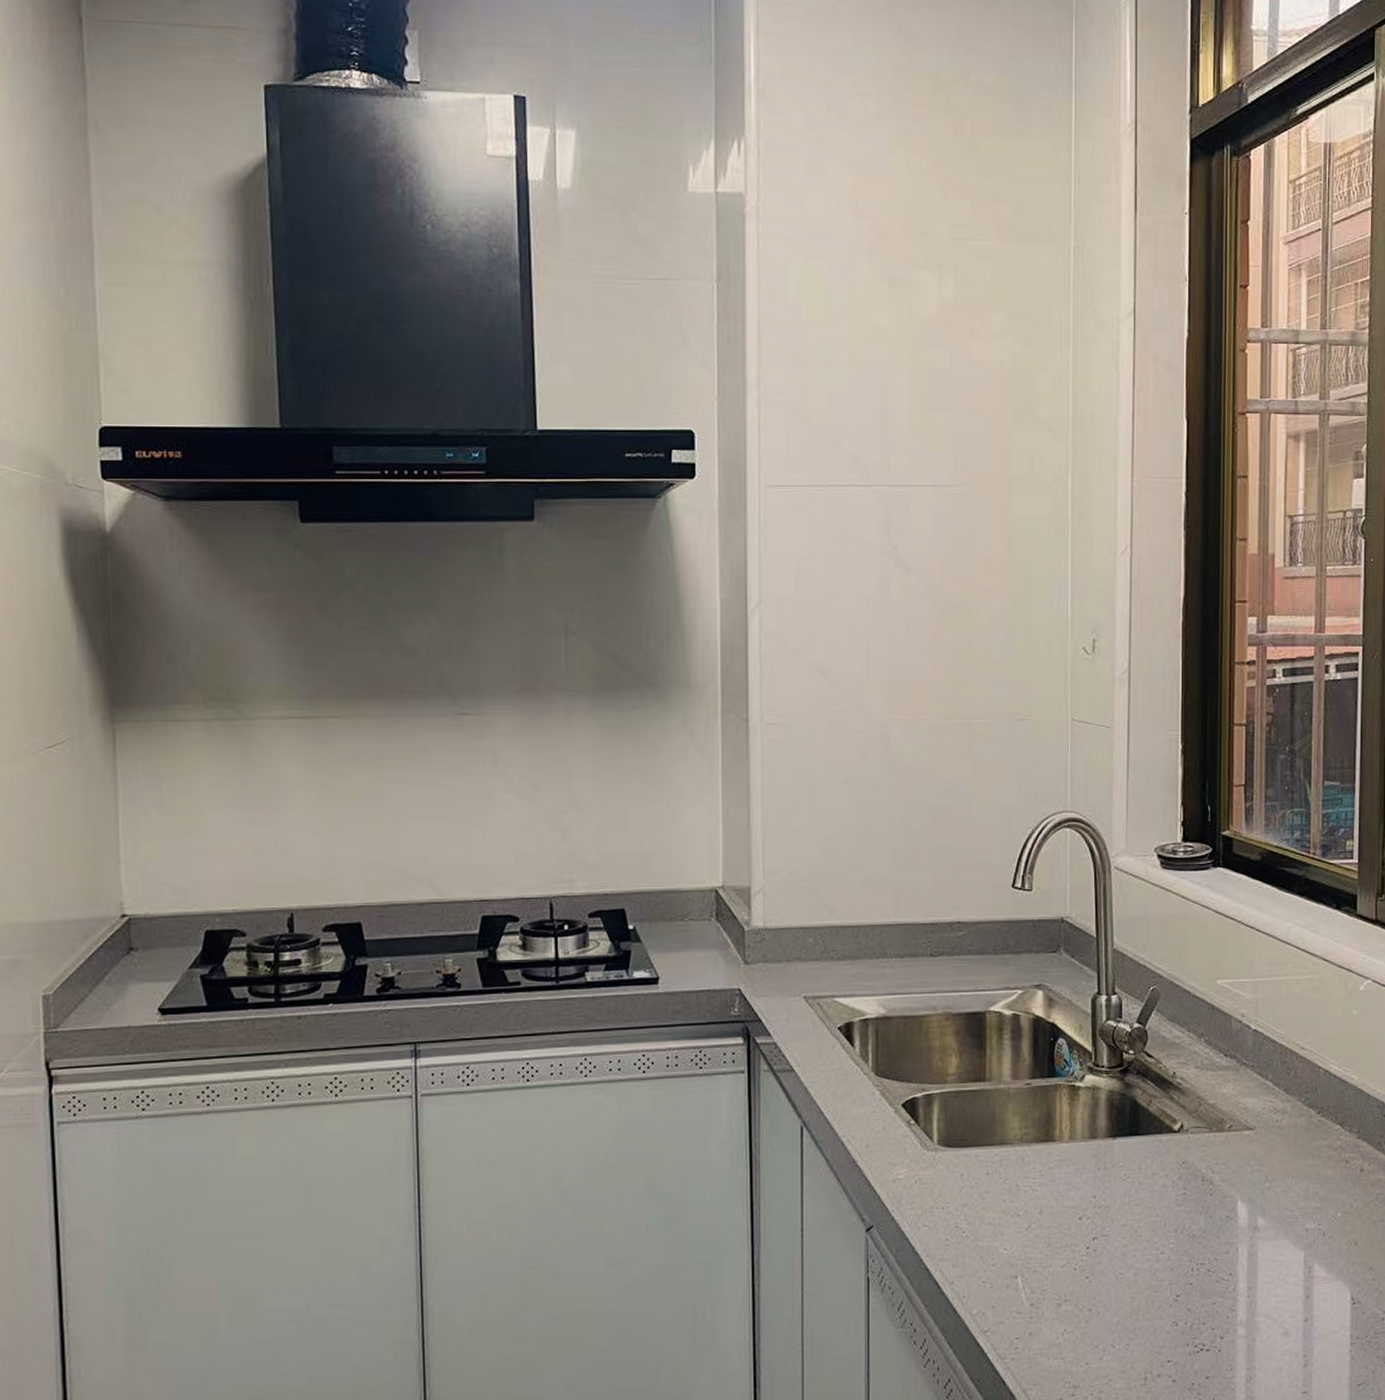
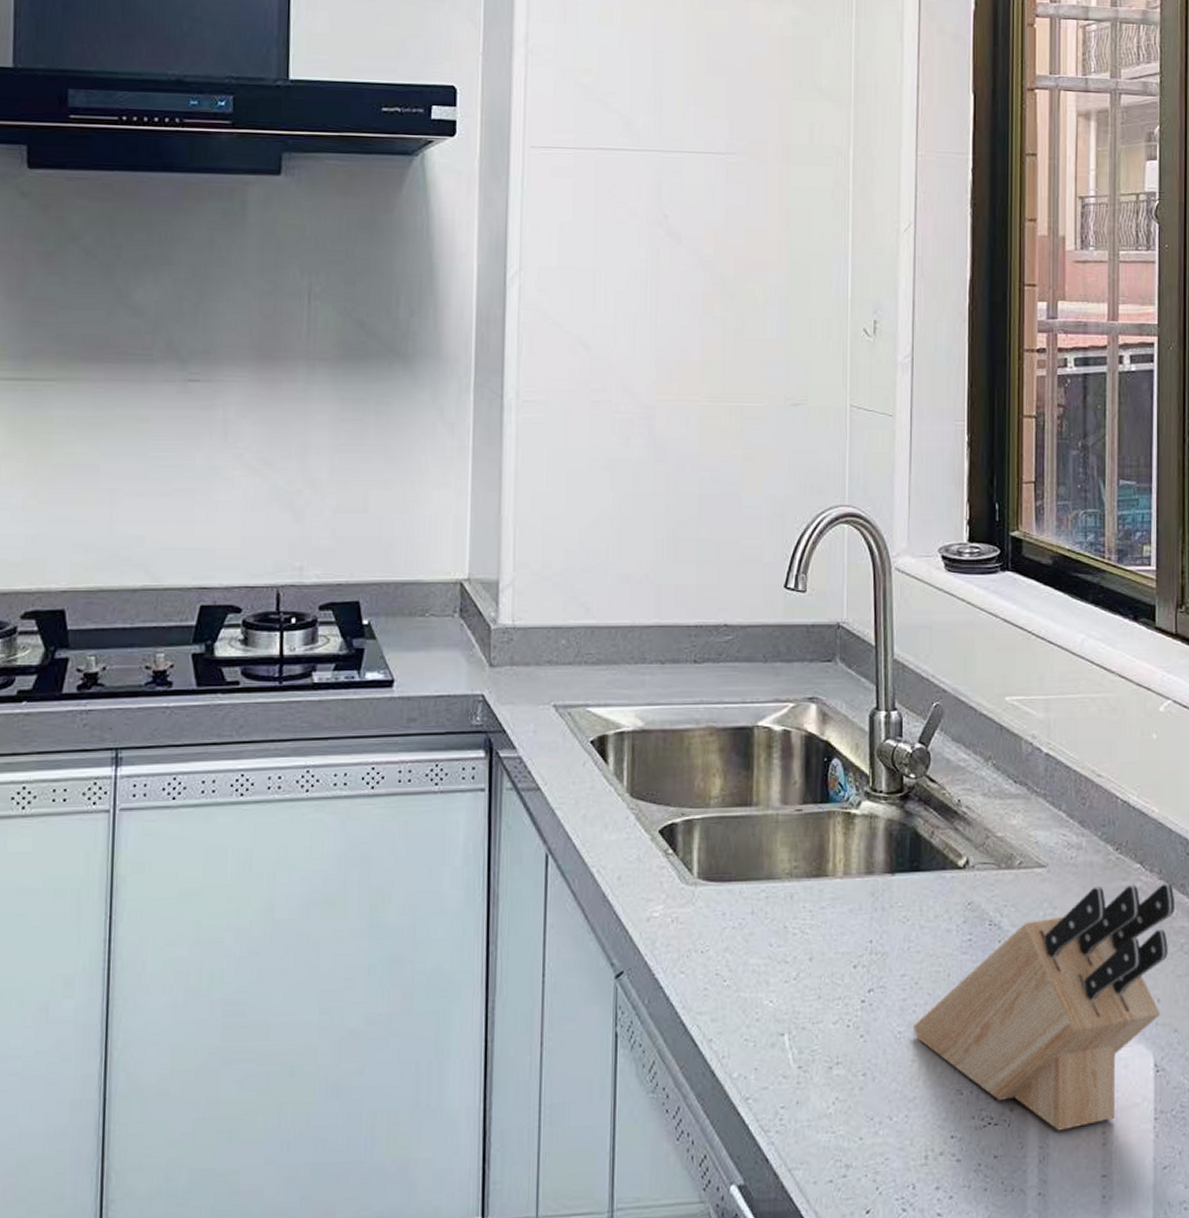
knife block: none [1132,1142,1371,1355] -> present [912,883,1174,1131]

